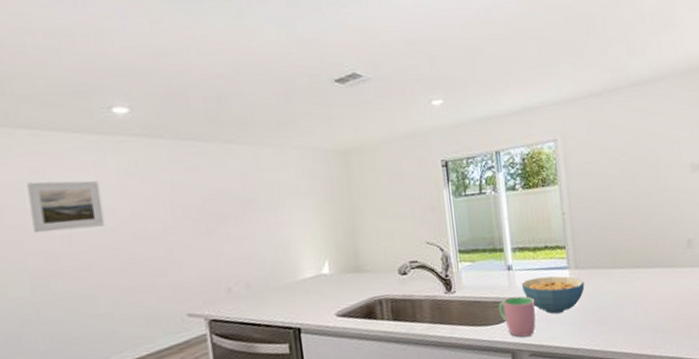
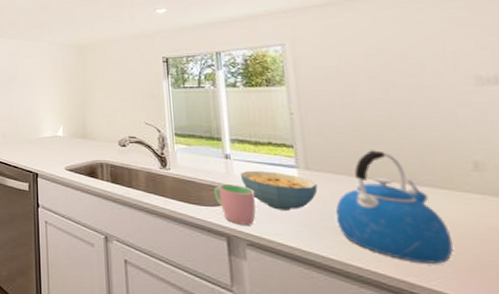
kettle: none [598,240,674,337] -> present [335,150,454,264]

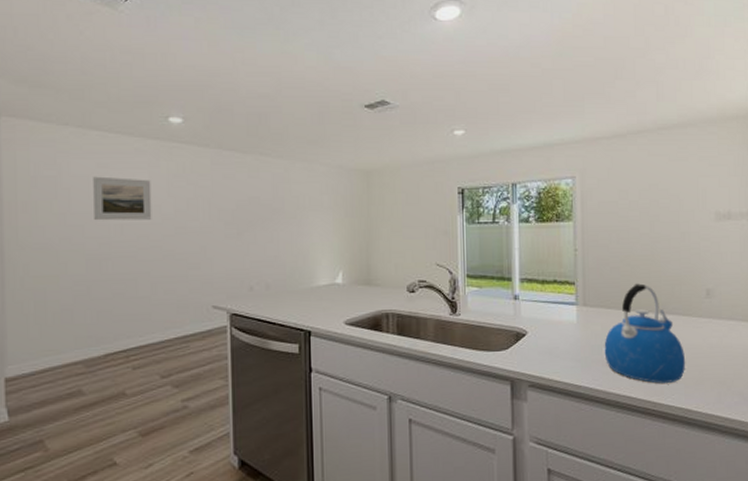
cup: present [213,184,256,225] -> none [501,326,539,367]
cereal bowl: present [240,170,318,211] -> none [526,309,592,348]

